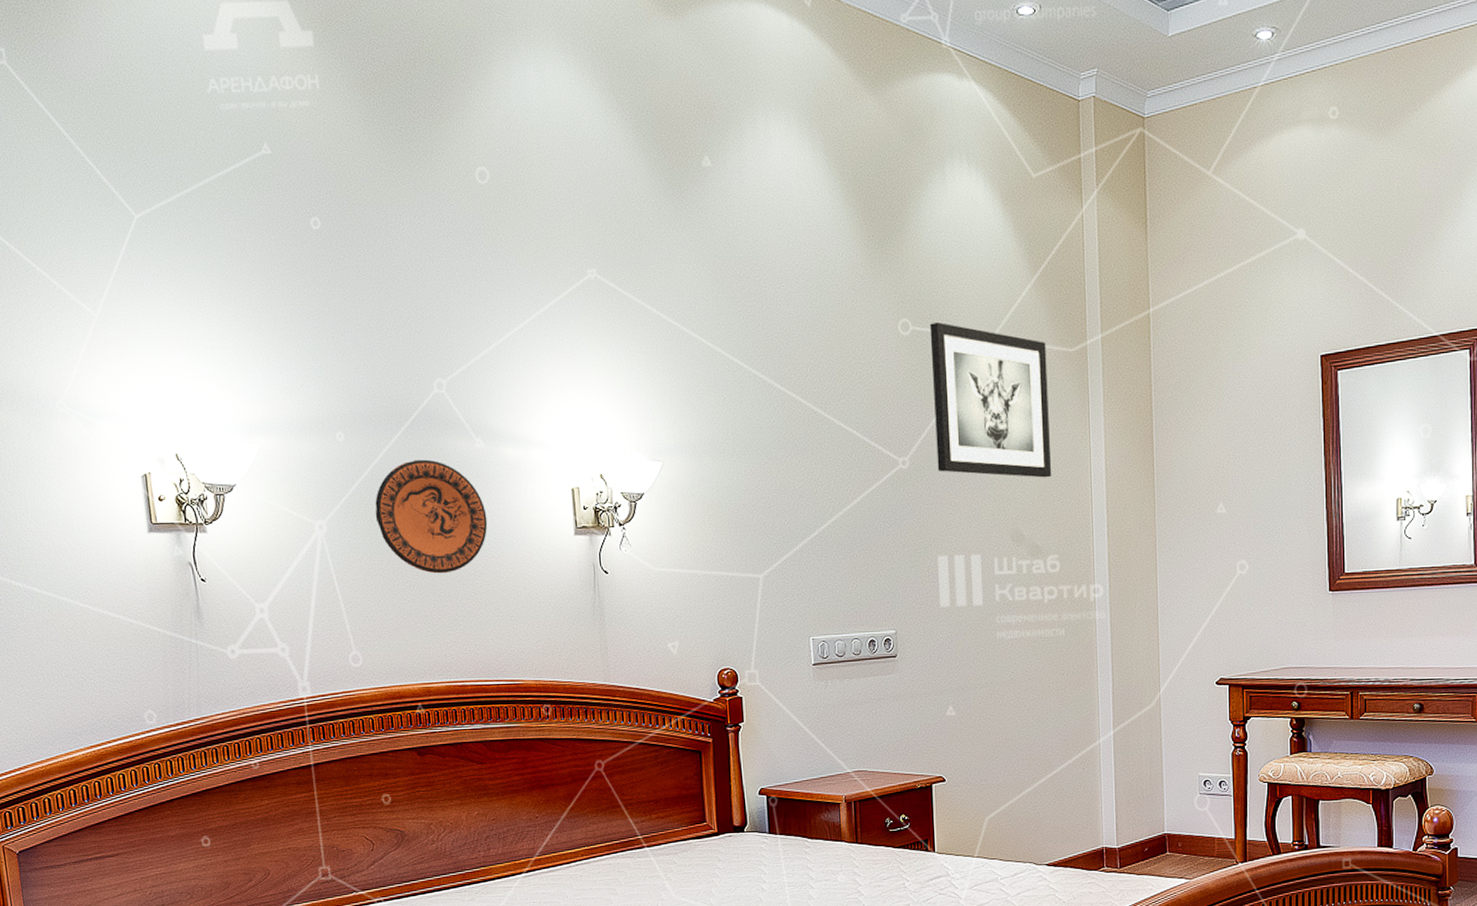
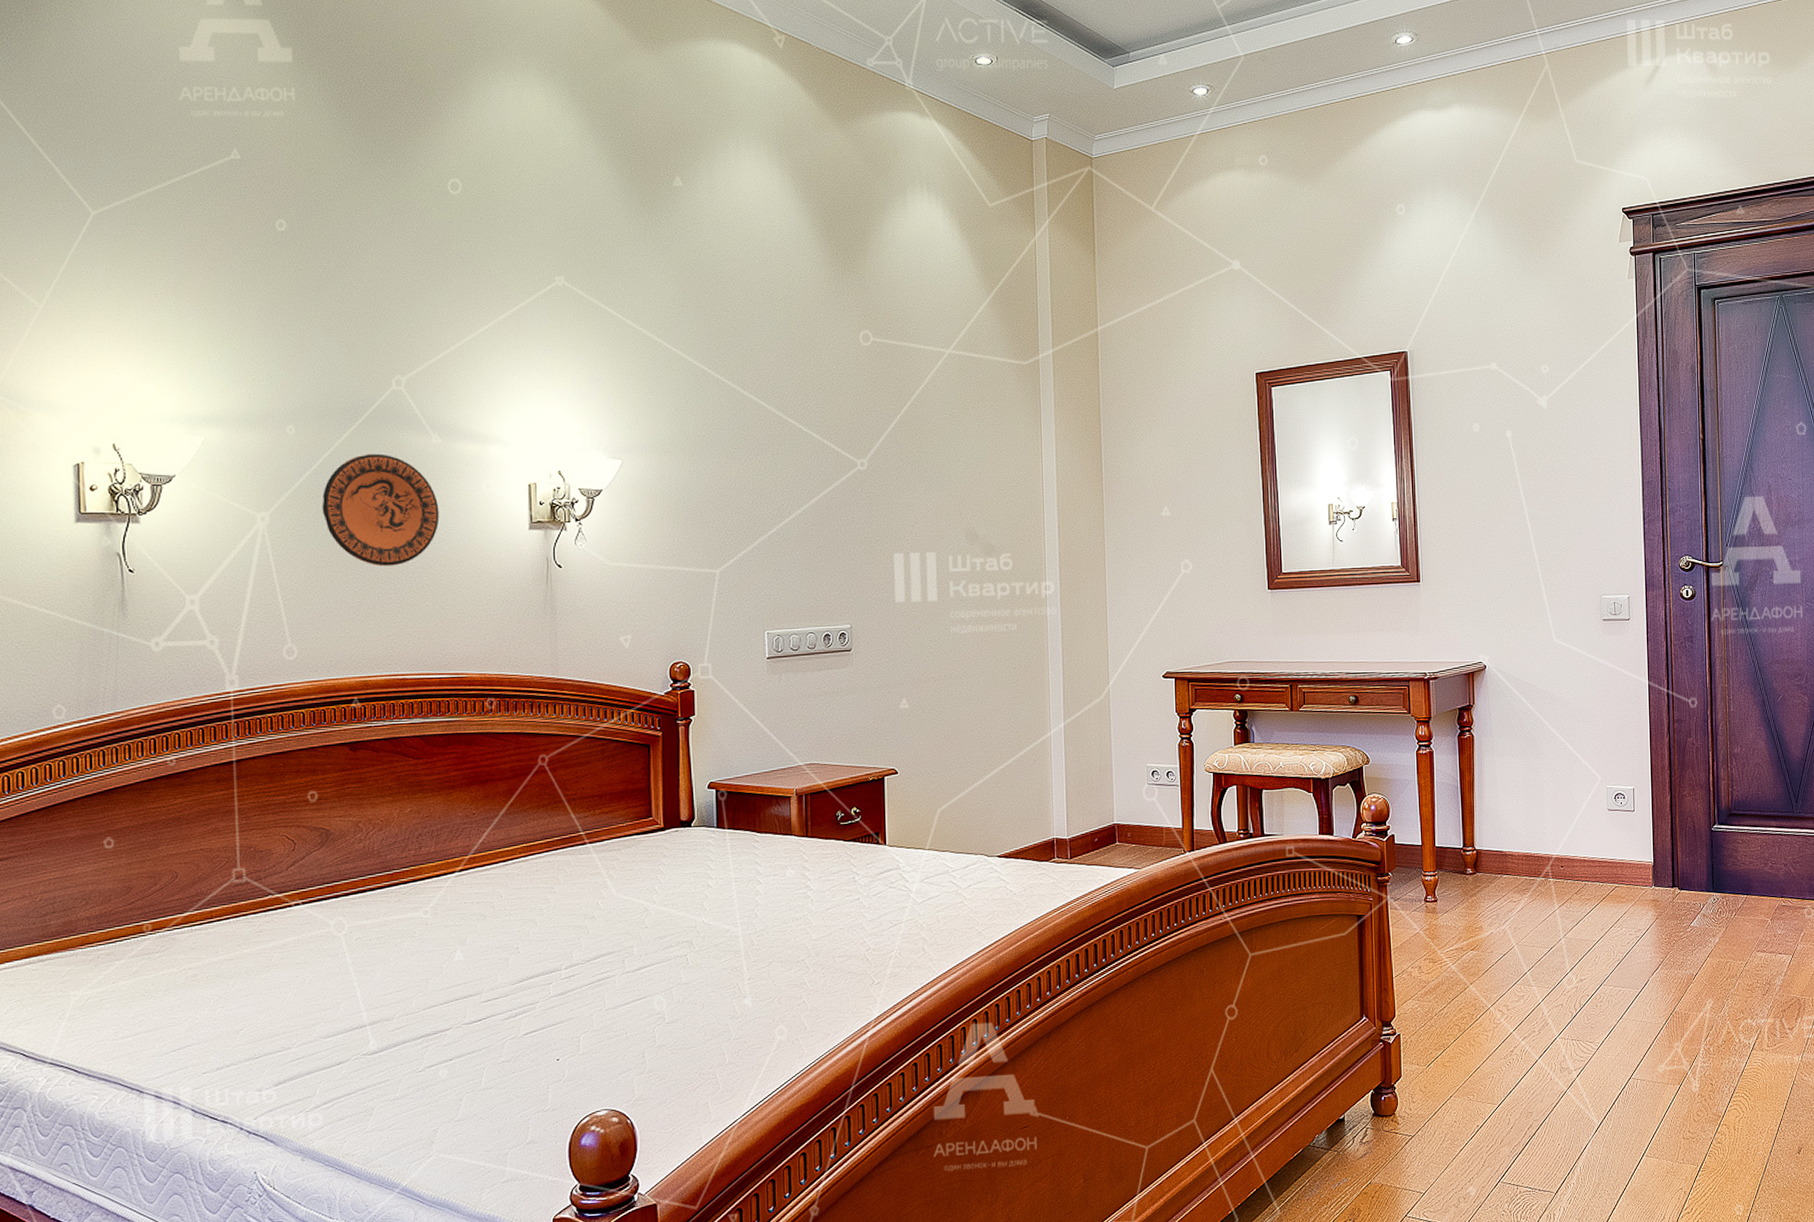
wall art: present [929,322,1052,478] -> none [889,335,1006,481]

